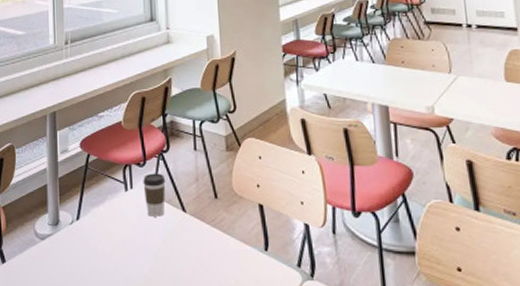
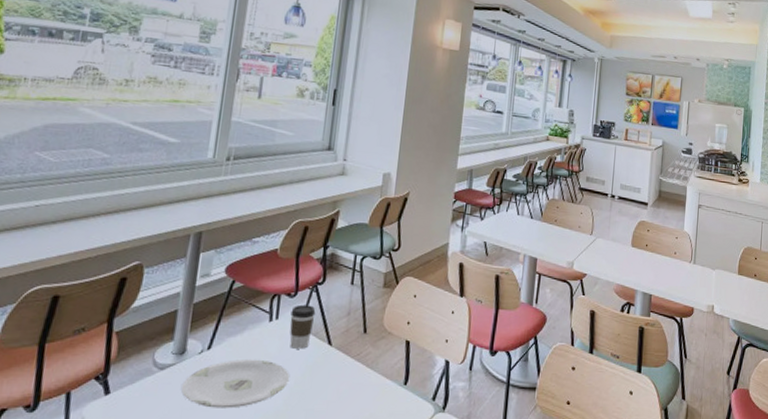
plate: none [61,228,153,276] -> present [181,359,290,409]

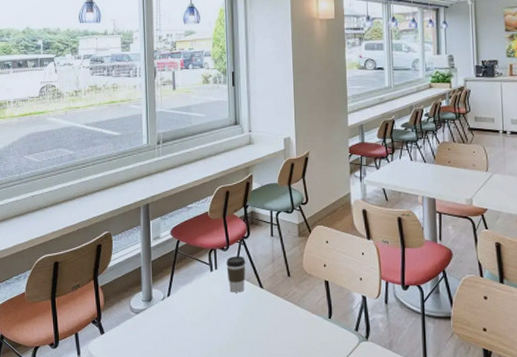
plate: present [181,359,290,409] -> none [154,302,234,342]

